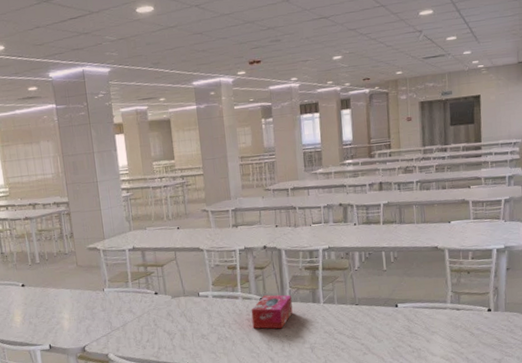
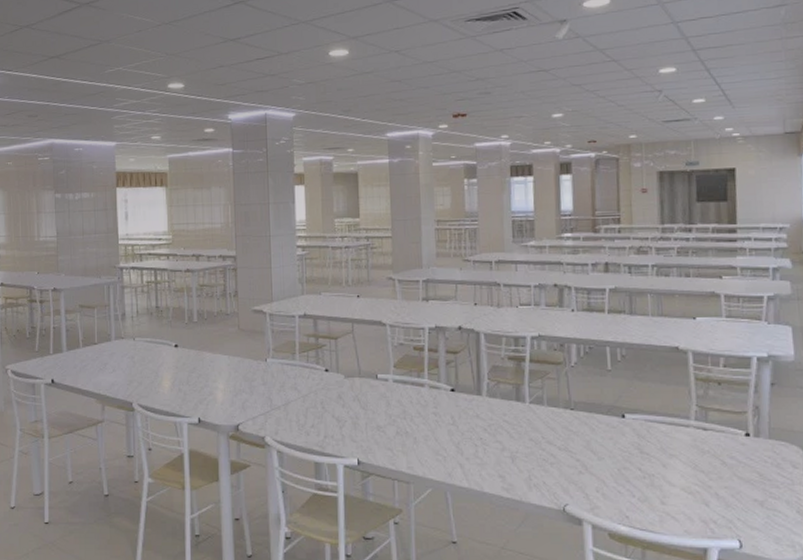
tissue box: present [251,294,293,329] -> none [439,386,491,429]

